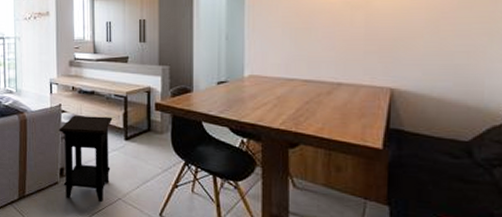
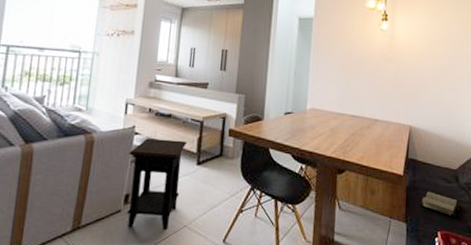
book: none [410,169,475,203] -> present [420,191,460,218]

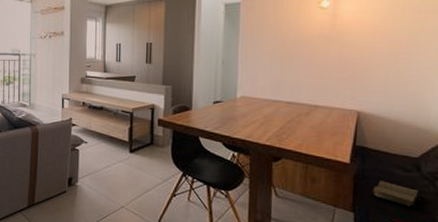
side table: present [126,138,187,231] -> none [68,129,119,210]

